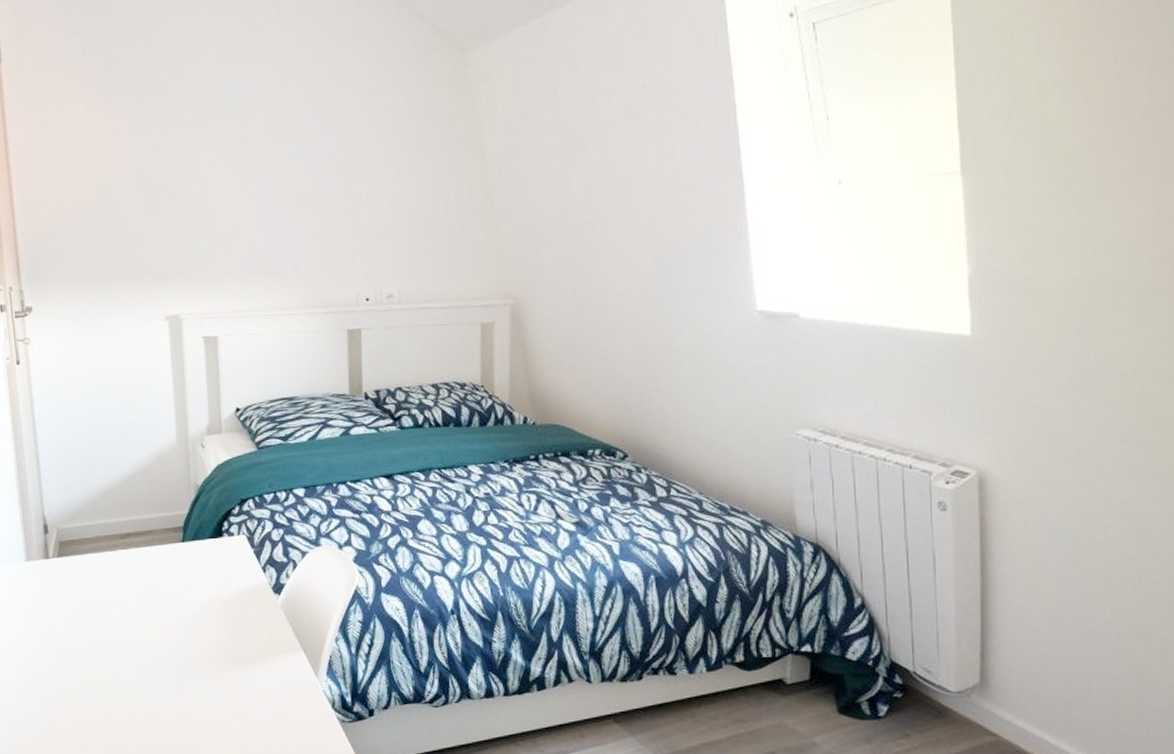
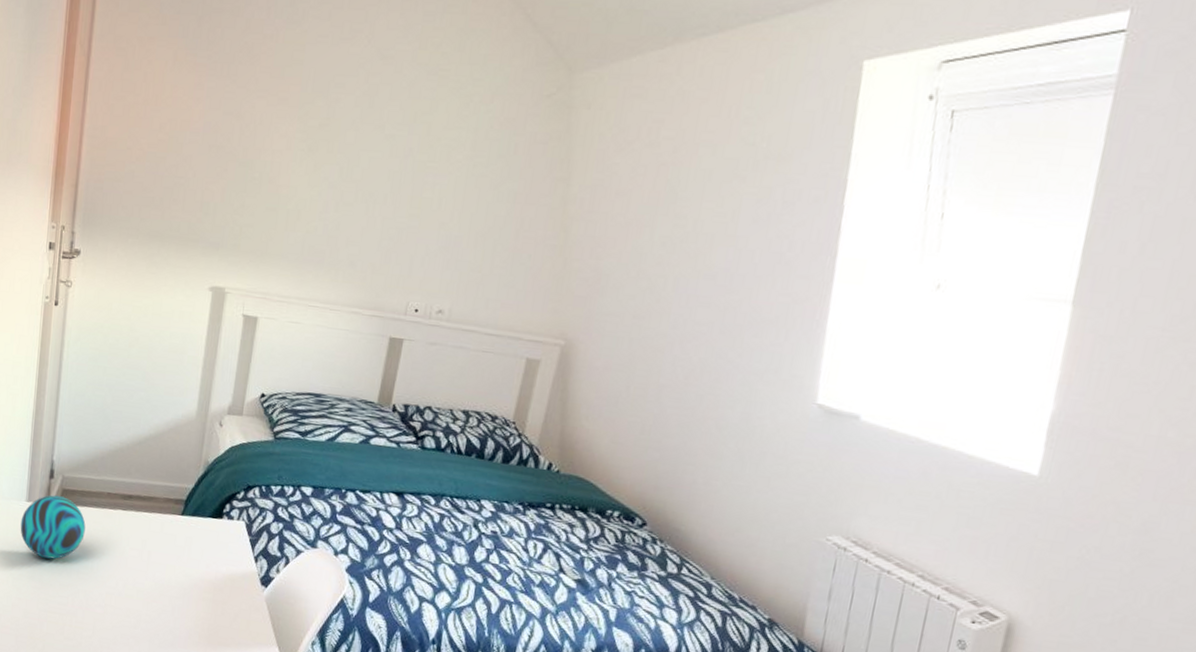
decorative ball: none [23,549,90,613] -> present [20,495,86,559]

